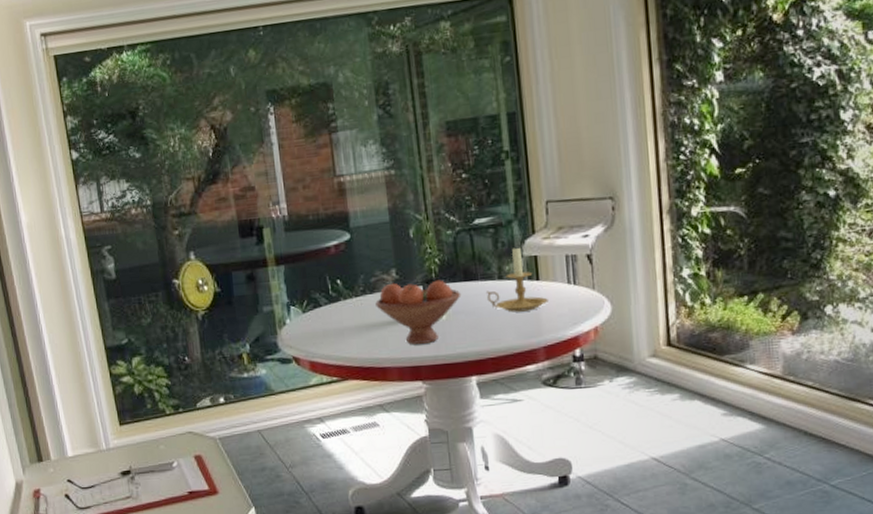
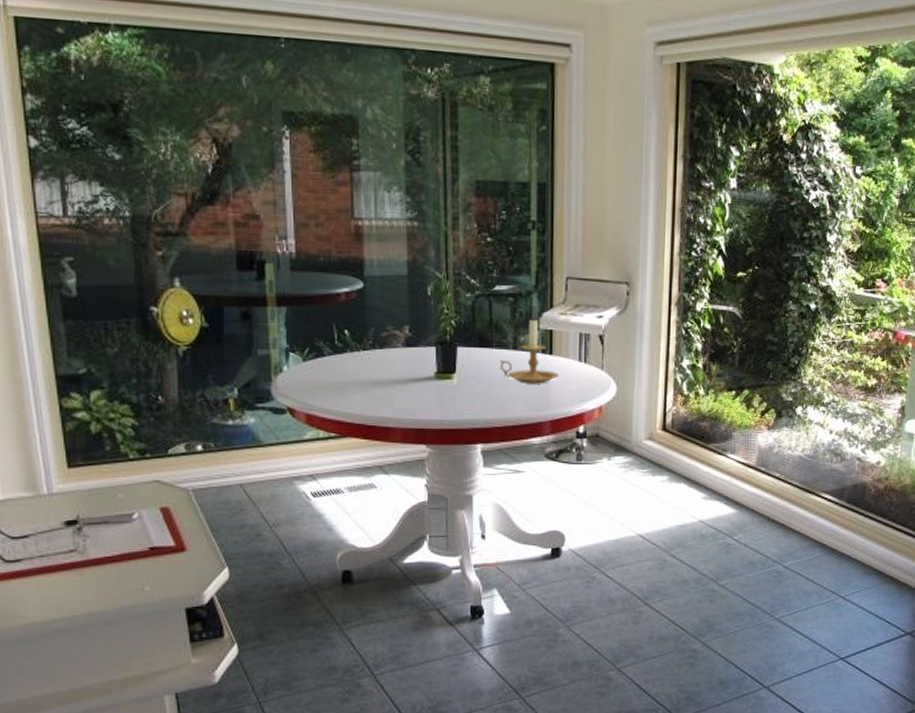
fruit bowl: present [375,280,462,344] -> none [384,340,475,406]

